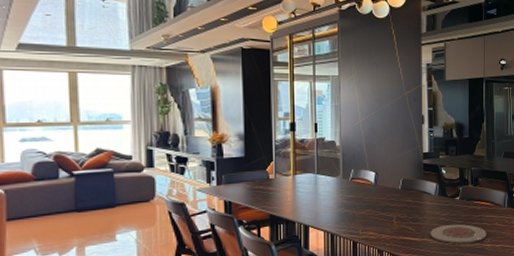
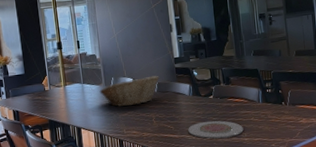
fruit basket: none [335,170,405,203] -> present [99,75,160,107]

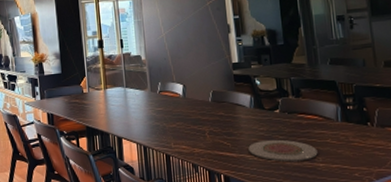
fruit basket: present [99,75,160,107] -> none [144,82,215,116]

